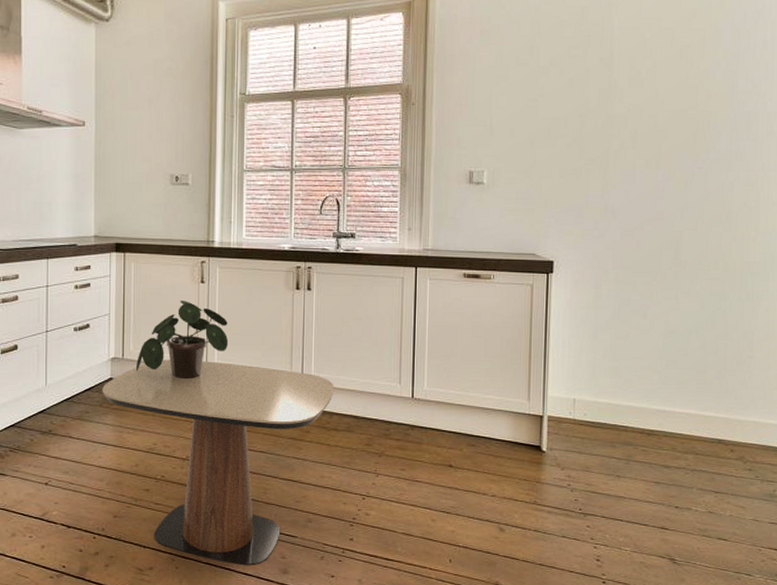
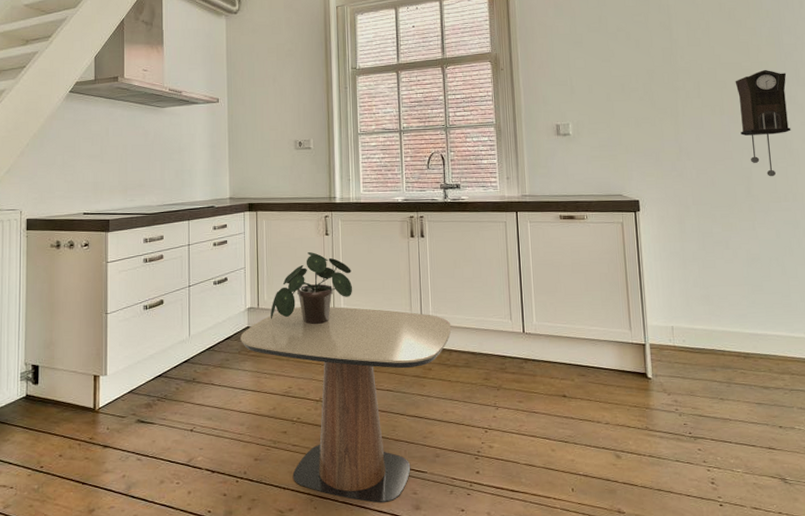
pendulum clock: none [676,119,737,242] -> present [735,69,791,177]

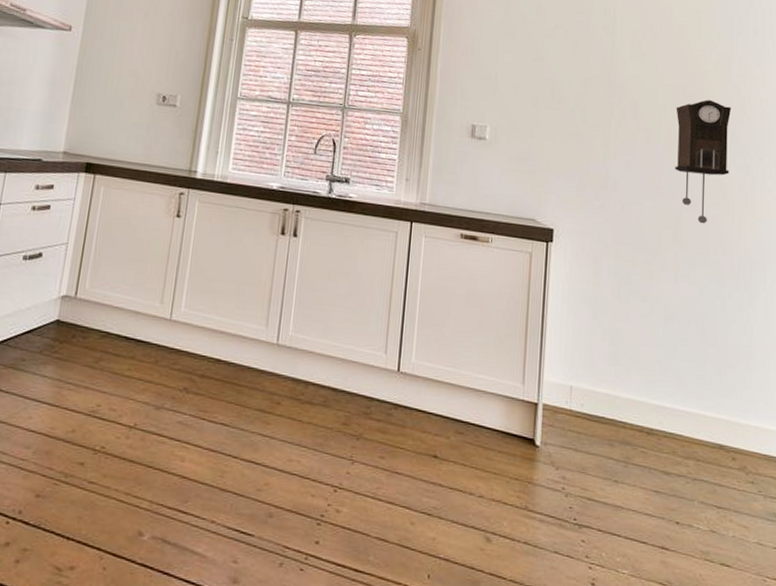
side table: present [240,307,452,503] -> none [45,302,313,570]
potted plant: present [271,252,353,325] -> none [89,235,201,329]

